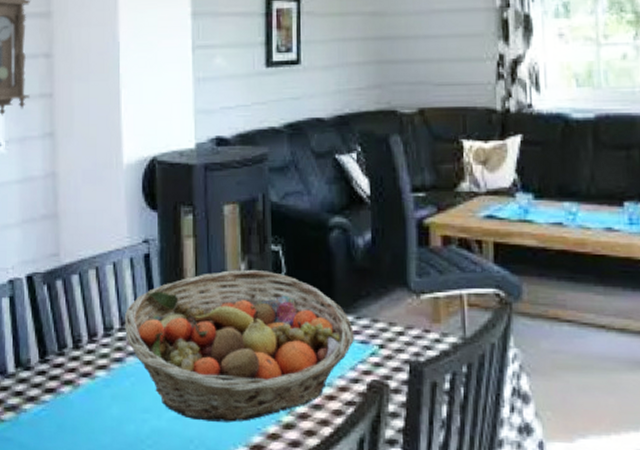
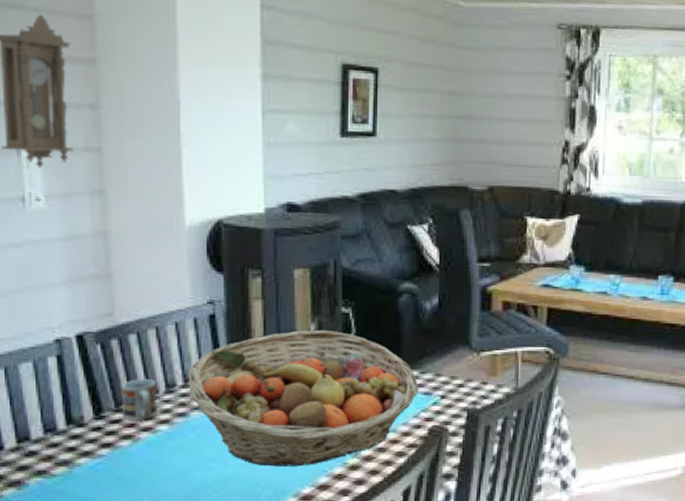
cup: none [63,321,97,366] -> present [121,379,158,421]

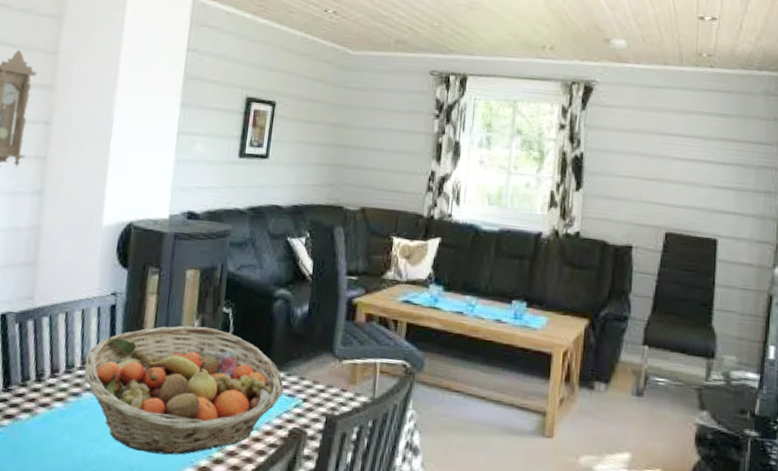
cup: present [121,379,158,421] -> none [26,358,59,397]

